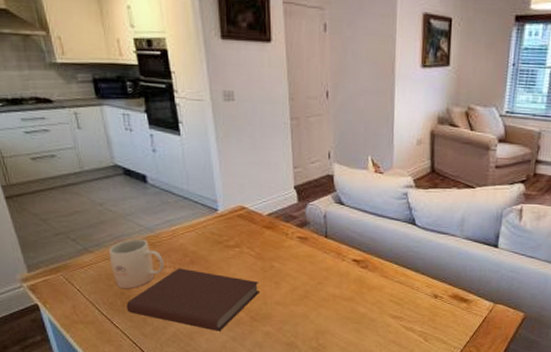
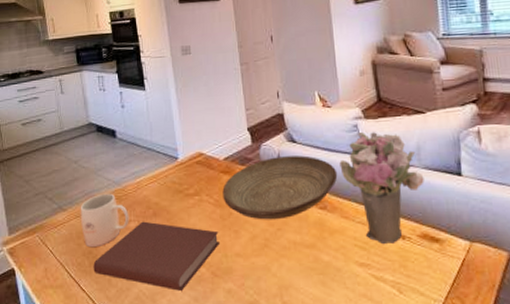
decorative bowl: none [264,217,382,275] -> present [222,155,338,220]
flower bouquet: none [385,200,463,301] -> present [339,131,424,244]

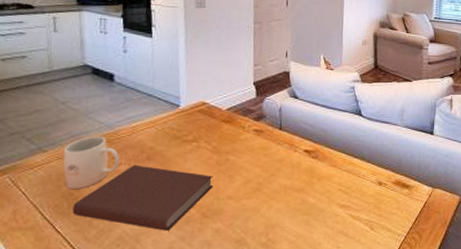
decorative bowl: present [222,155,338,220] -> none [221,110,332,167]
flower bouquet: present [339,131,424,244] -> none [334,93,404,189]

